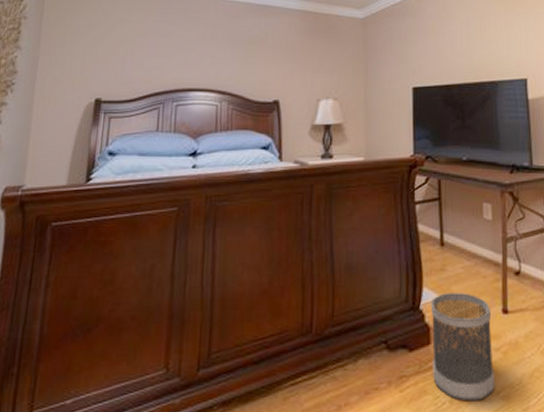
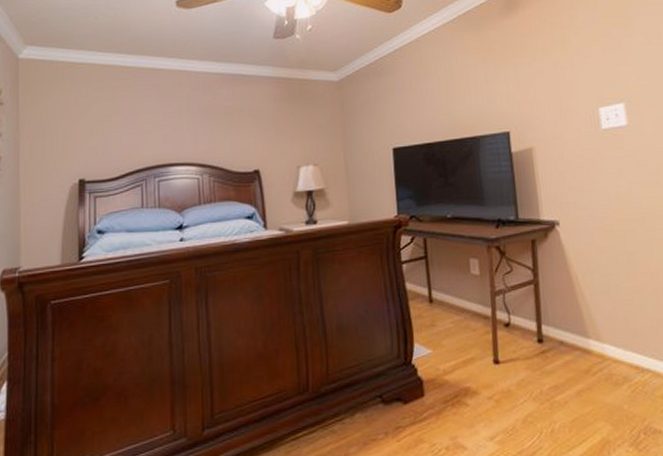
wastebasket: present [430,293,495,401] -> none [422,346,489,447]

